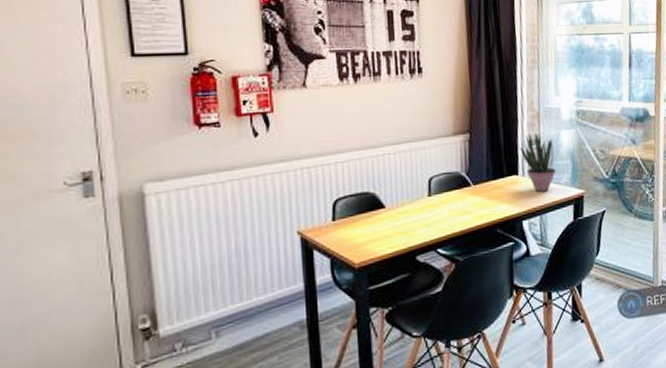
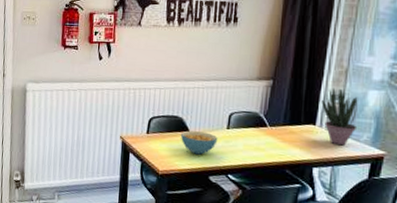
cereal bowl: none [375,205,420,234] -> present [180,130,218,155]

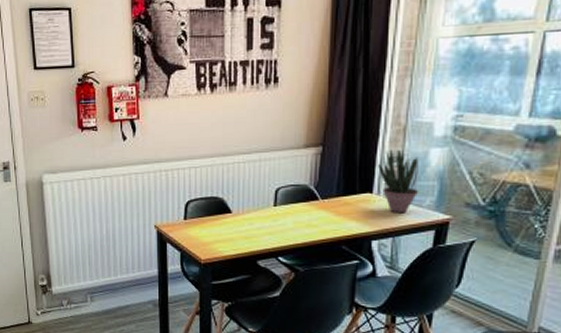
cereal bowl: present [180,130,218,155] -> none [222,212,264,238]

